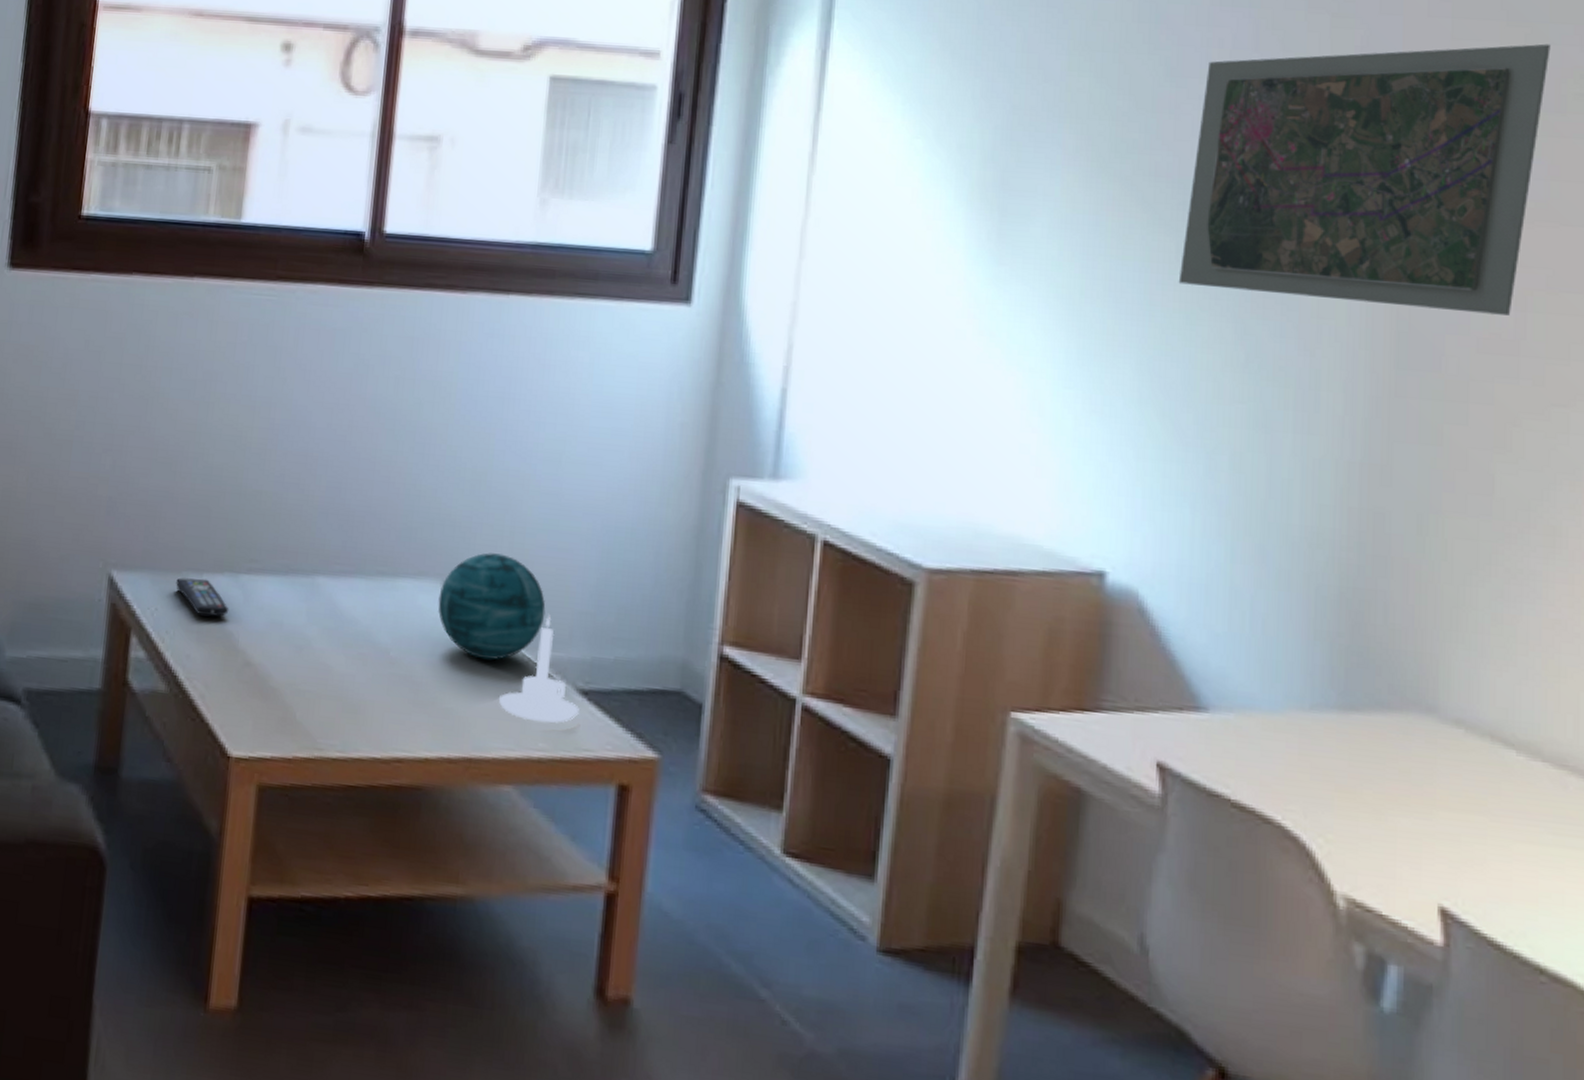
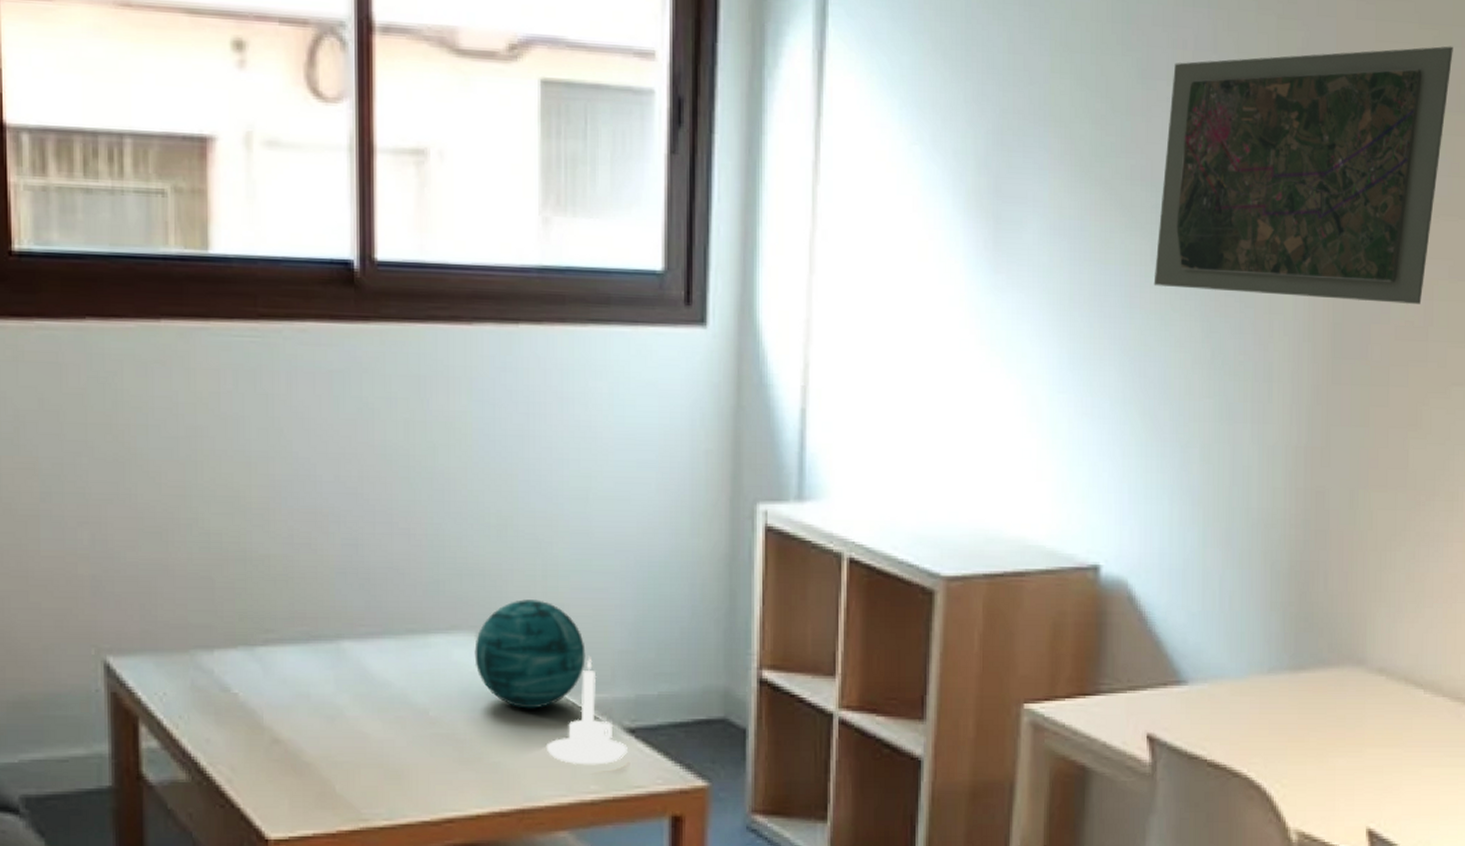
remote control: present [176,577,229,617] -> none [184,655,248,695]

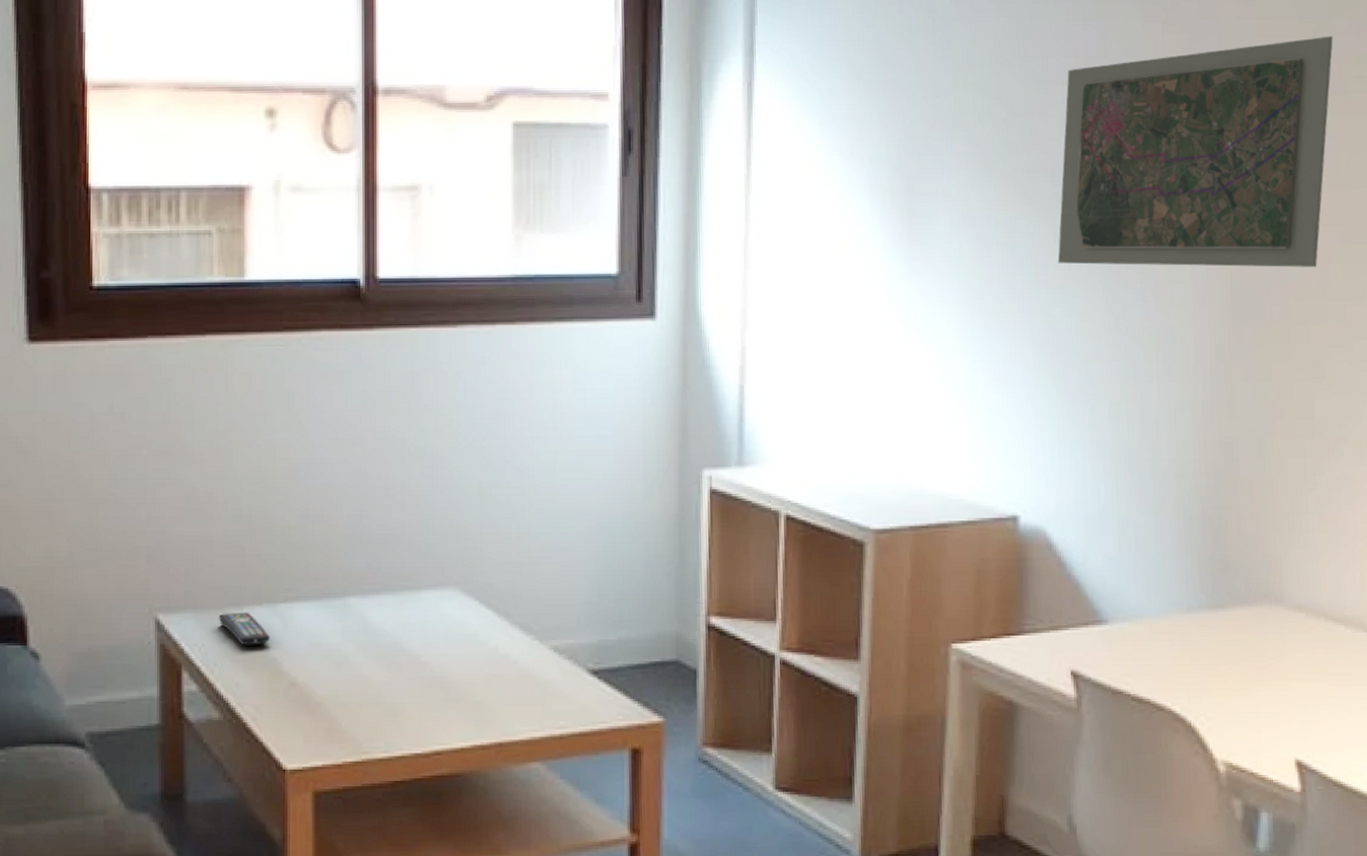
remote control: none [184,655,248,695] -> present [219,612,271,646]
decorative orb: present [474,599,586,709] -> none [459,558,554,654]
candle holder: present [546,657,628,765] -> none [520,607,592,704]

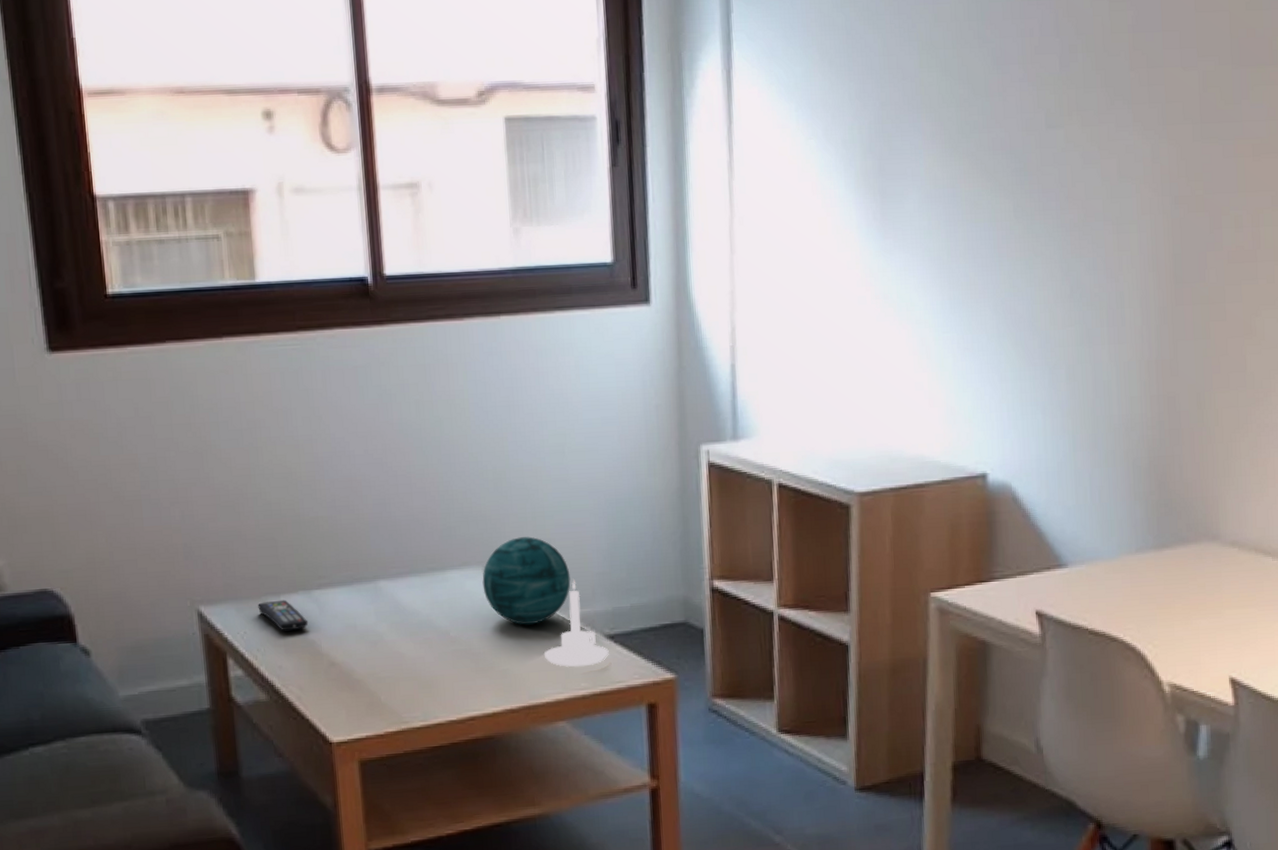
decorative orb: none [459,558,554,654] -> present [482,536,571,625]
candle holder: none [520,607,592,704] -> present [543,579,609,668]
road map: present [1057,36,1333,267] -> none [1017,9,1264,237]

